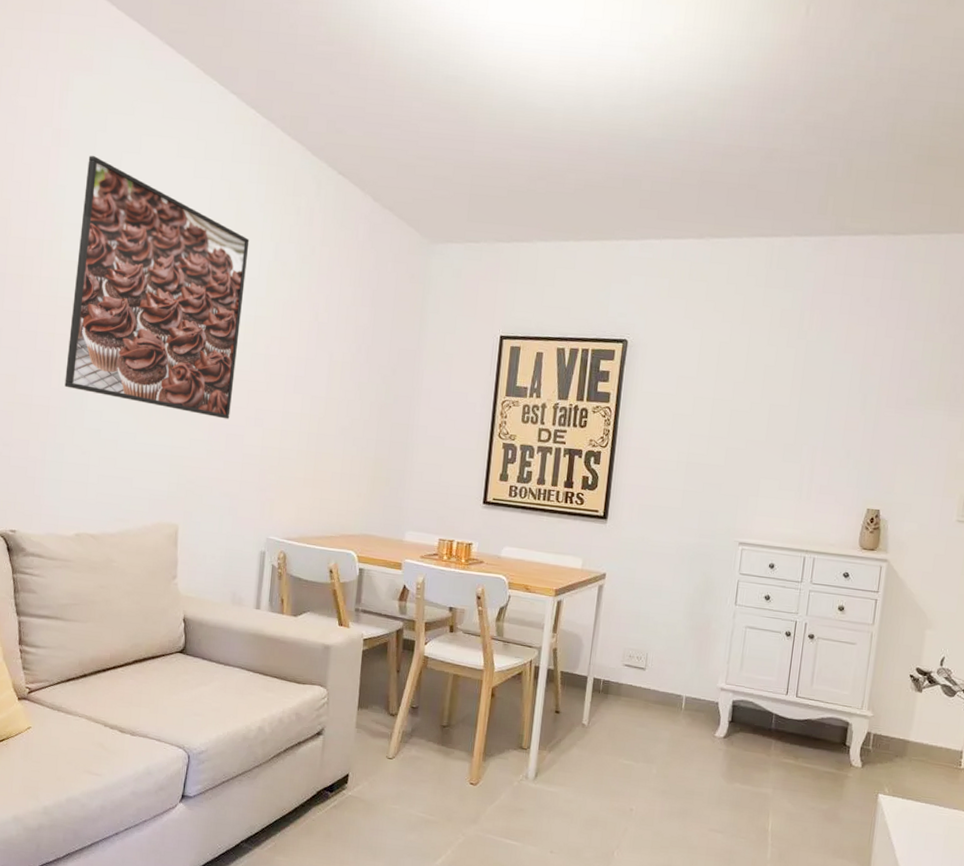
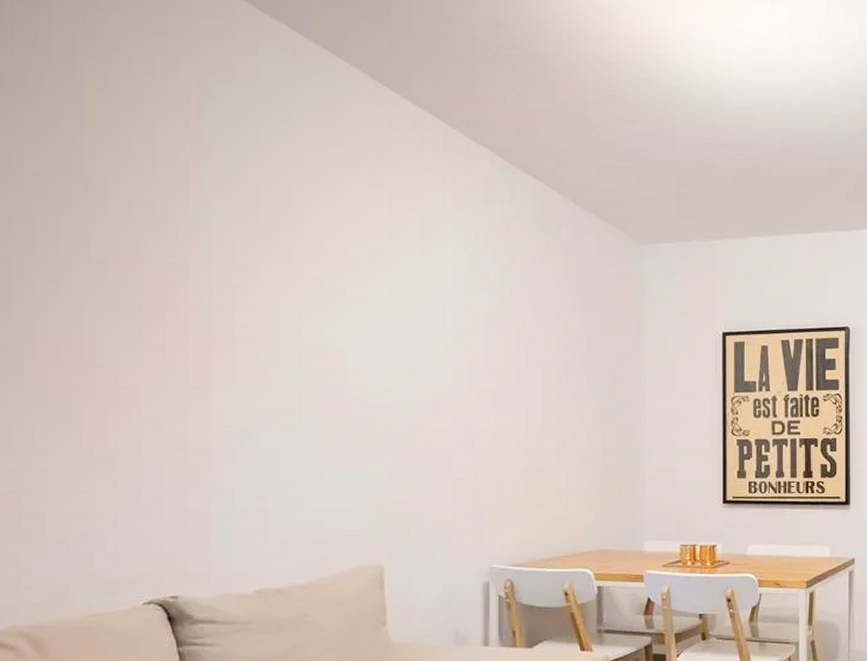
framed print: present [64,156,250,419] -> none [228,169,440,444]

